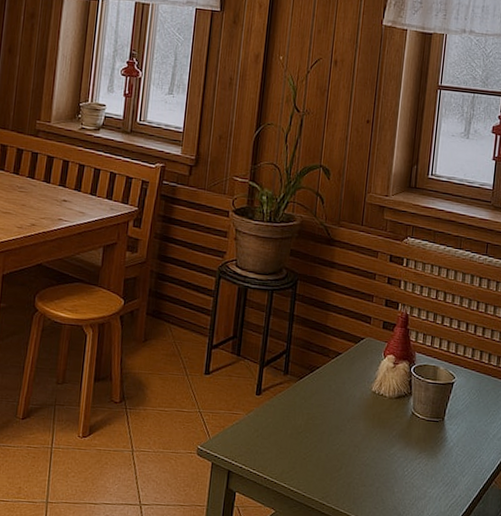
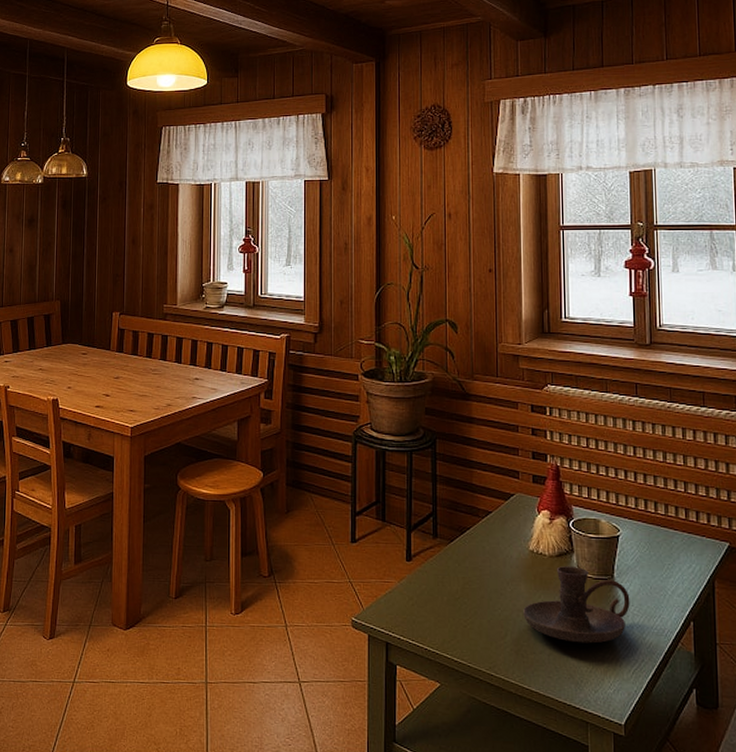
candle holder: none [359,407,456,479] -> present [523,566,630,644]

